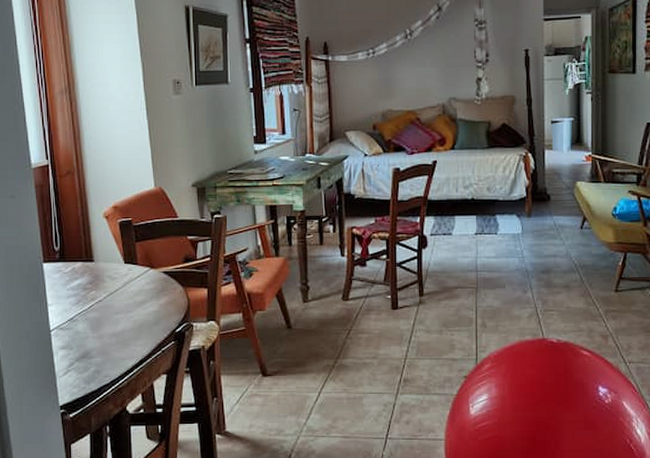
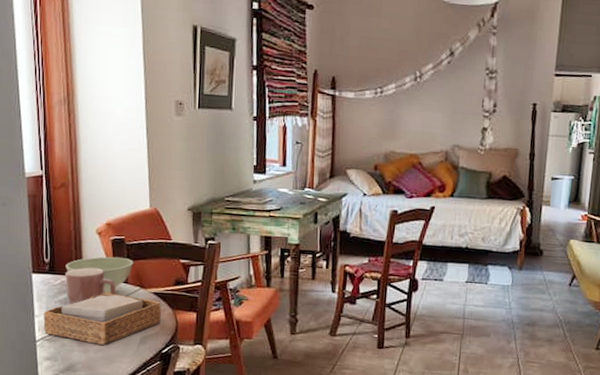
napkin holder: none [56,276,174,330] -> present [43,292,162,346]
bowl: none [75,240,142,277] -> present [65,256,133,294]
mug: none [75,252,127,291] -> present [65,267,116,305]

